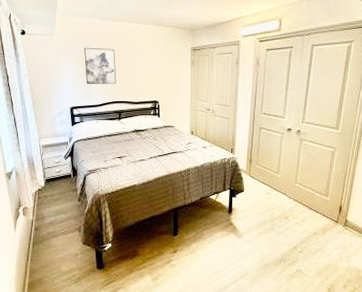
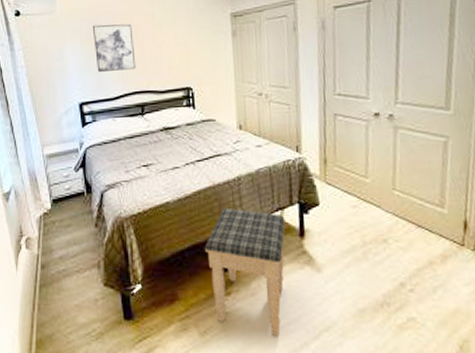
footstool: none [160,191,219,282] -> present [205,208,286,337]

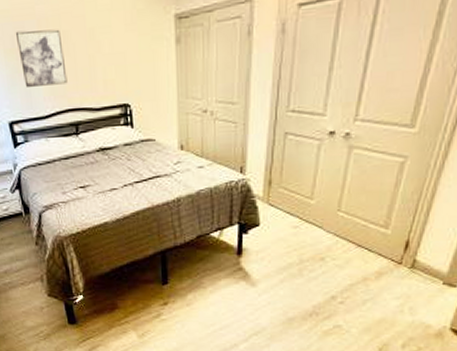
footstool: present [205,208,286,337] -> none [144,229,224,339]

